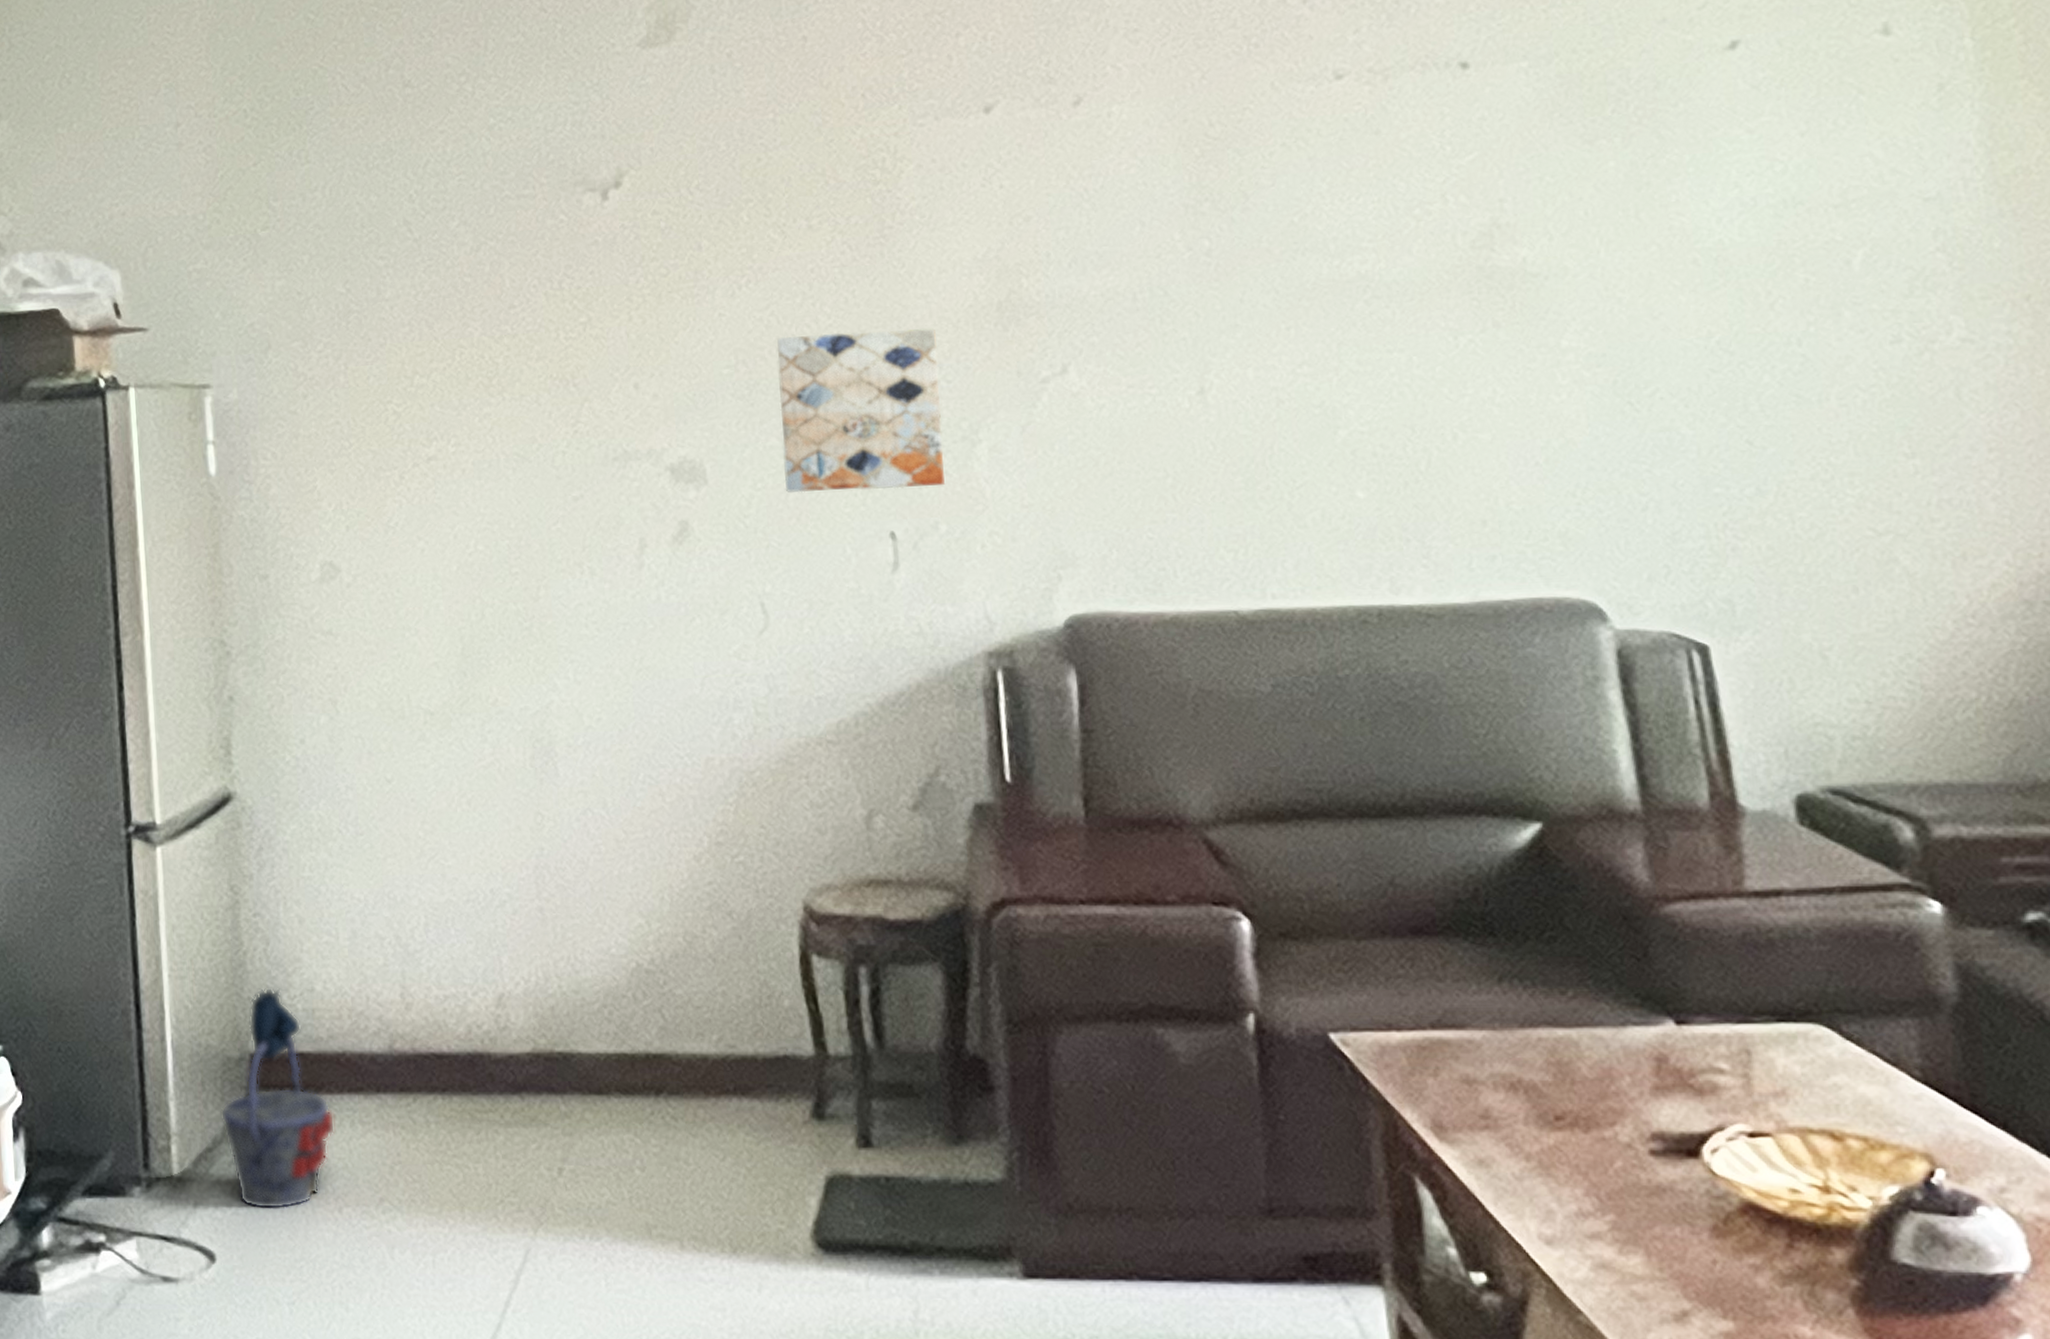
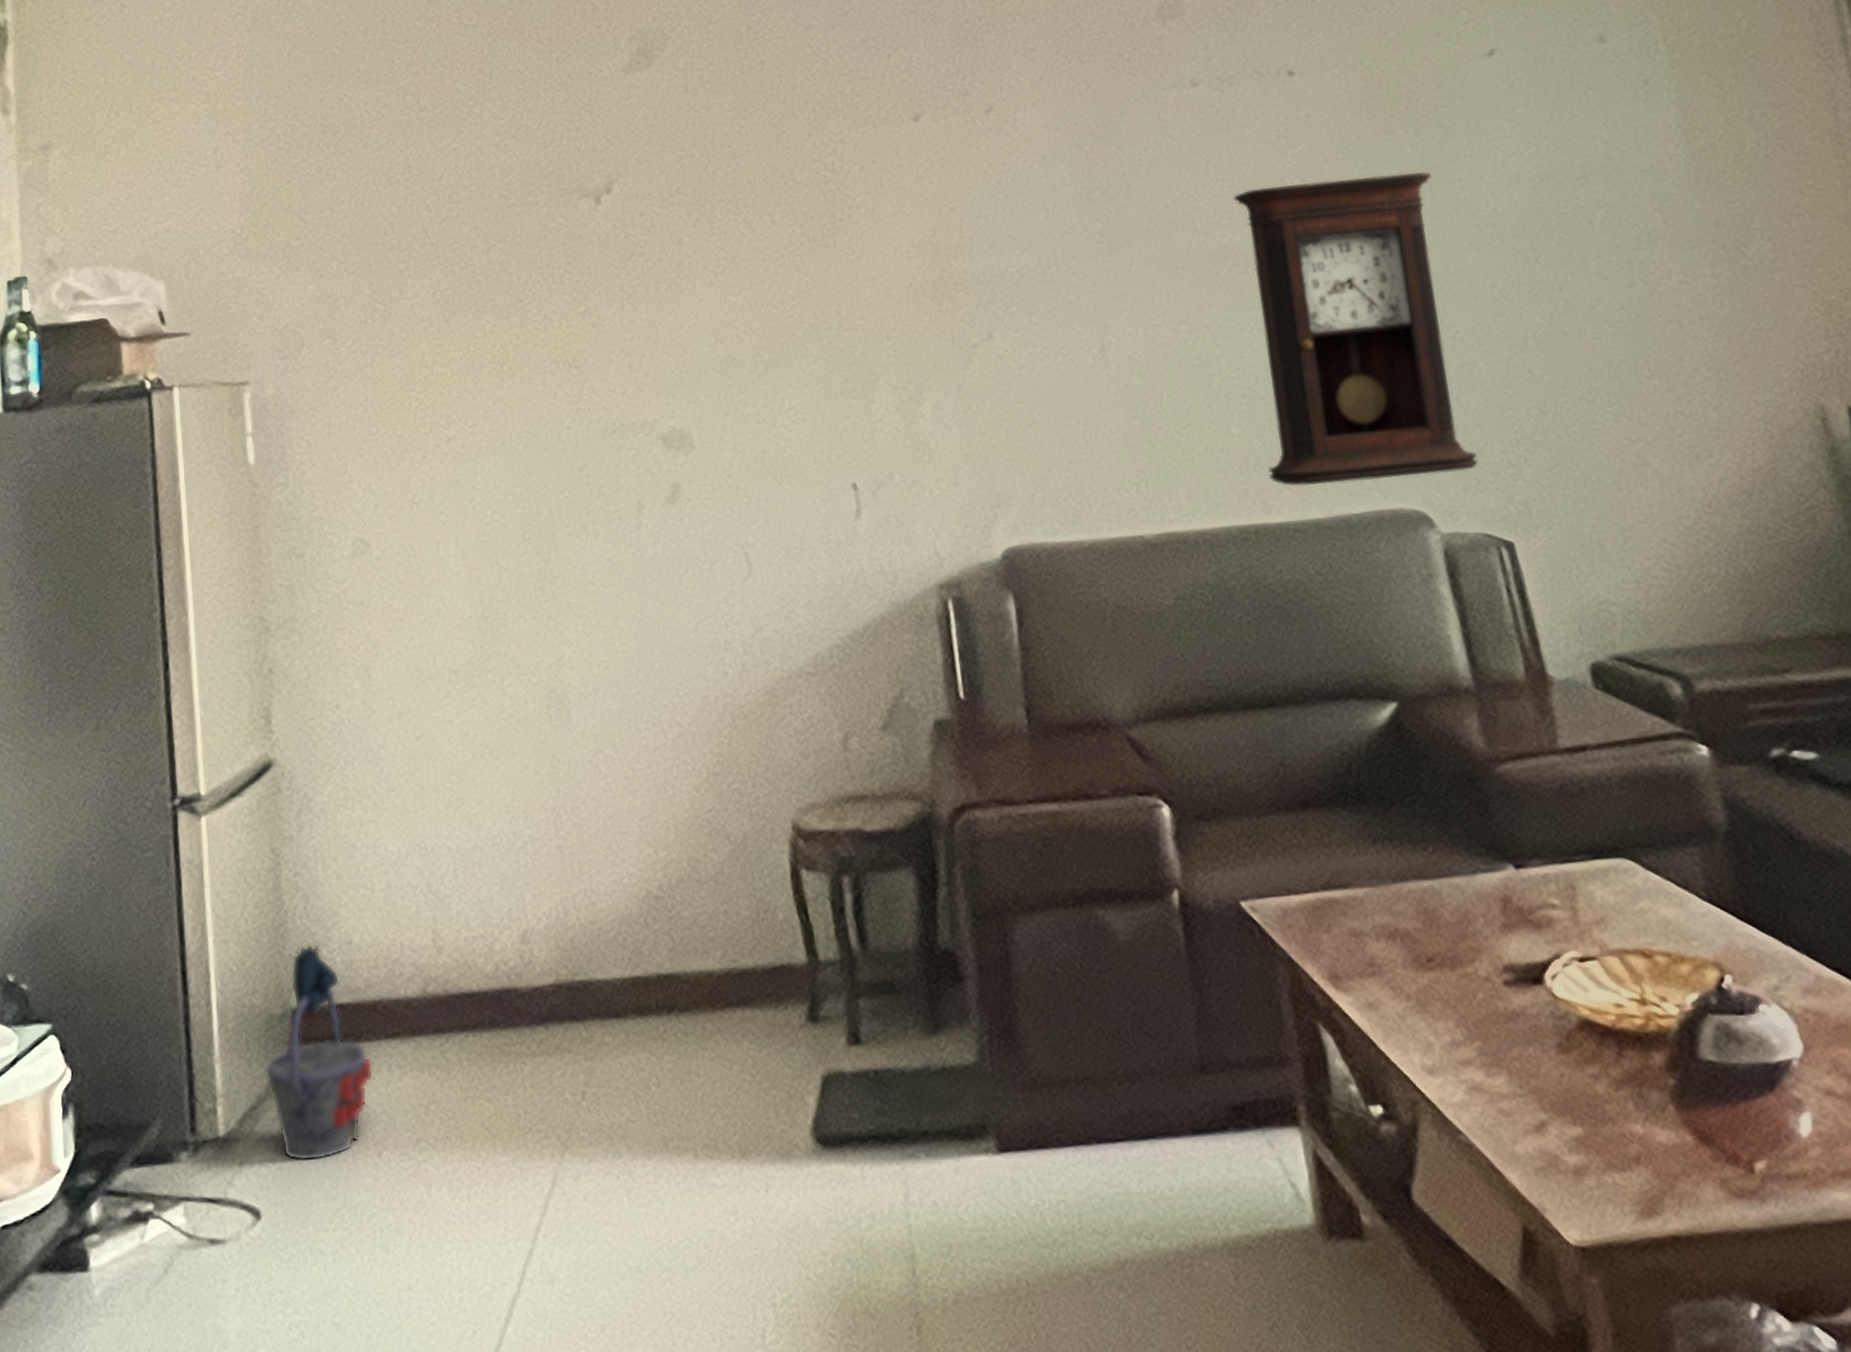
wall art: present [776,328,945,493] -> none [749,305,896,454]
pendulum clock: none [1379,191,1672,565] -> present [1233,171,1479,487]

